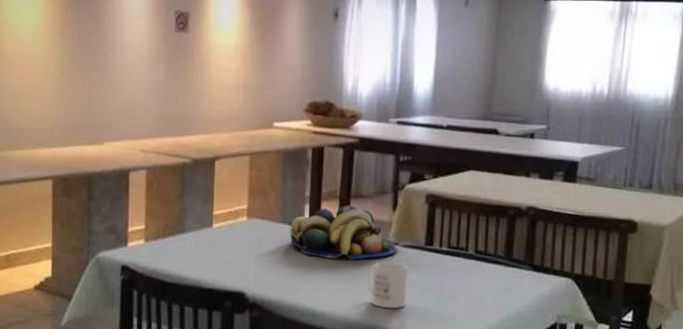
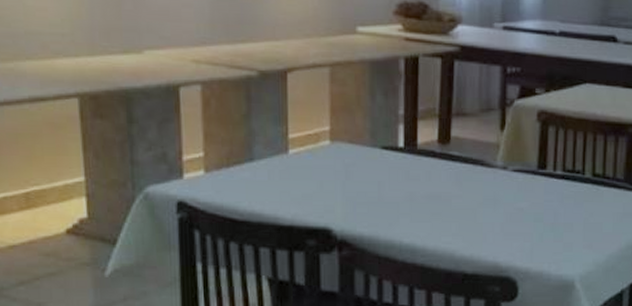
fruit bowl: present [289,205,397,260] -> none [381,125,506,188]
mug: present [366,261,409,309] -> none [472,188,520,242]

